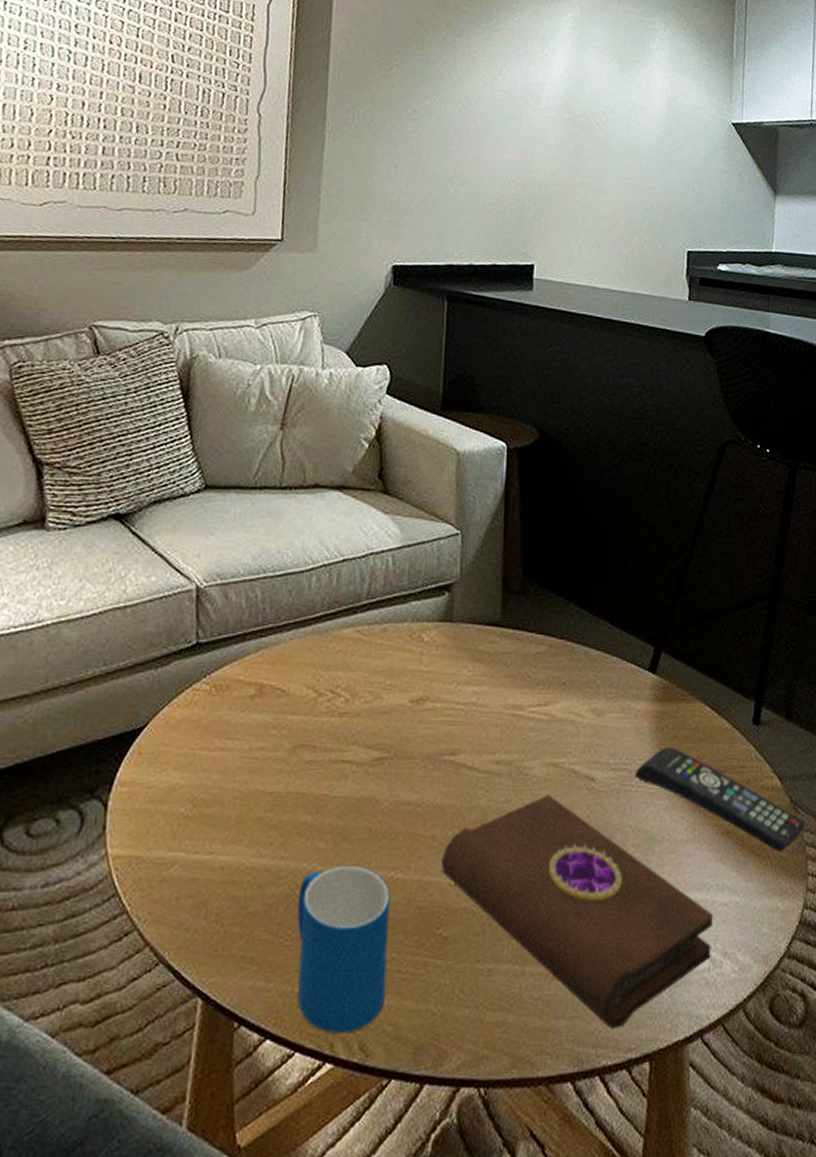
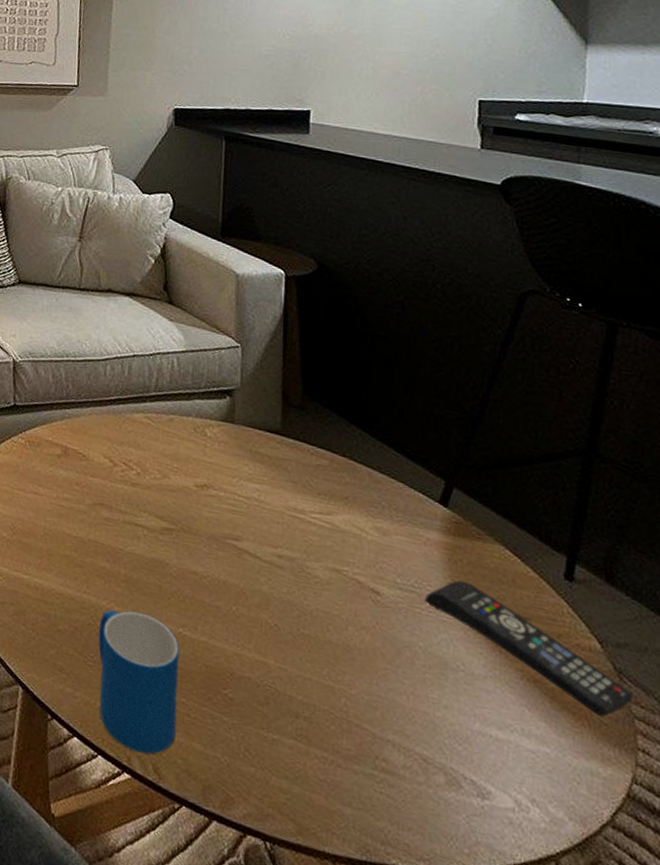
book: present [441,794,714,1030] -> none [226,596,519,834]

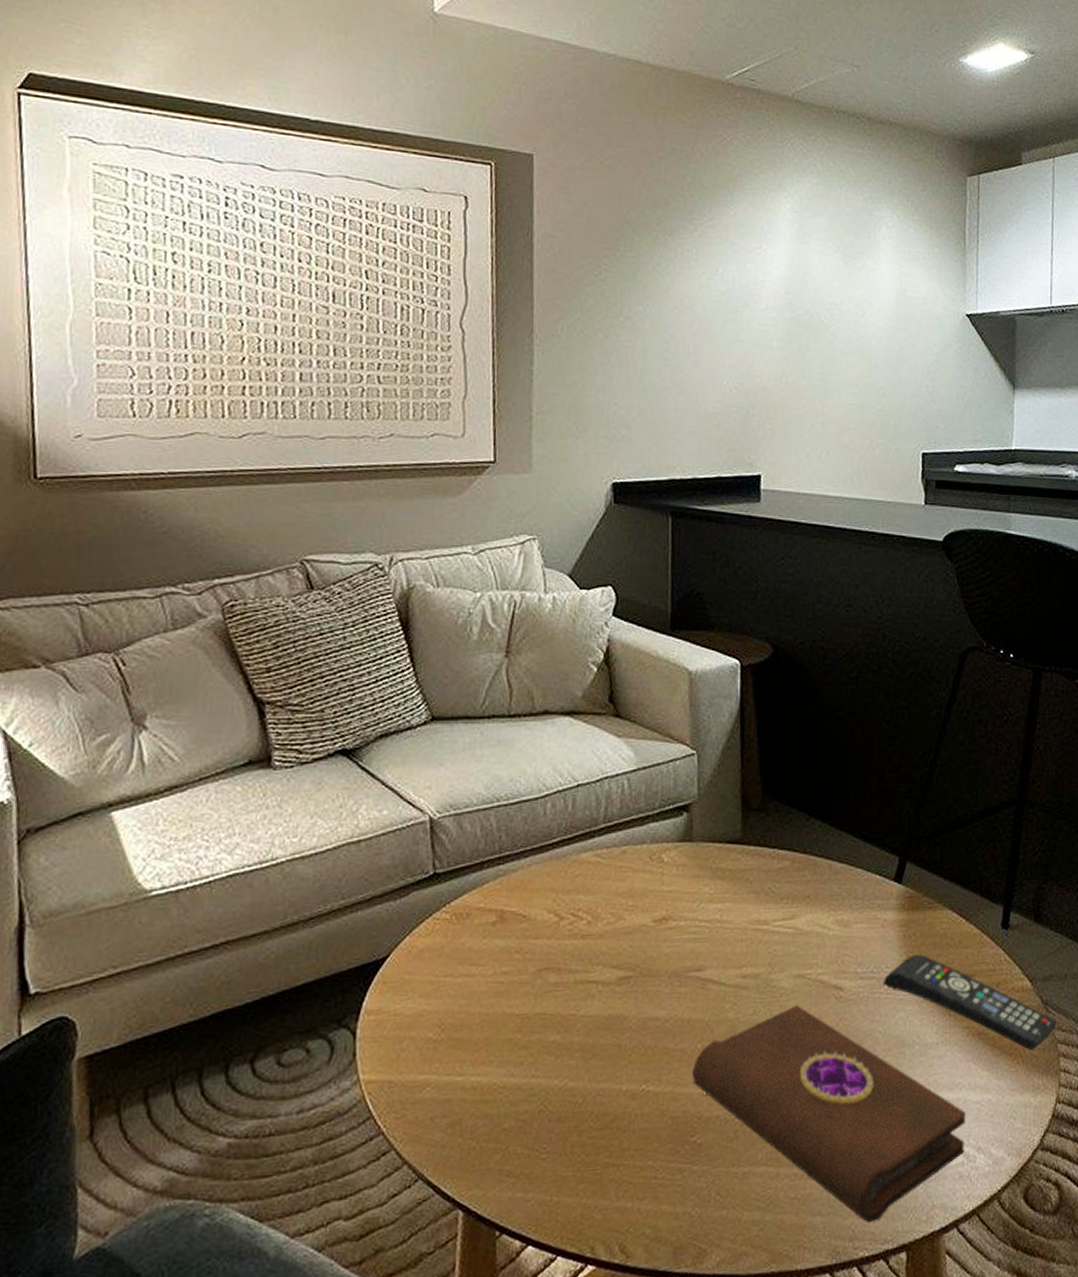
mug: present [98,610,180,754] -> none [550,1080,644,1238]
book: none [226,596,519,834] -> present [692,1005,967,1224]

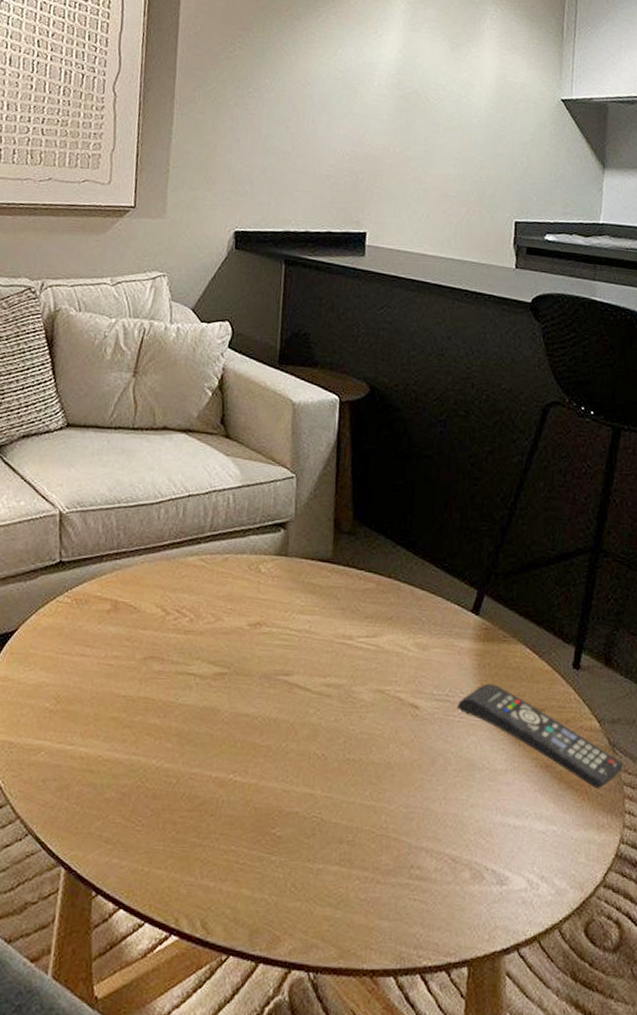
book: present [692,1005,967,1224] -> none [276,717,532,935]

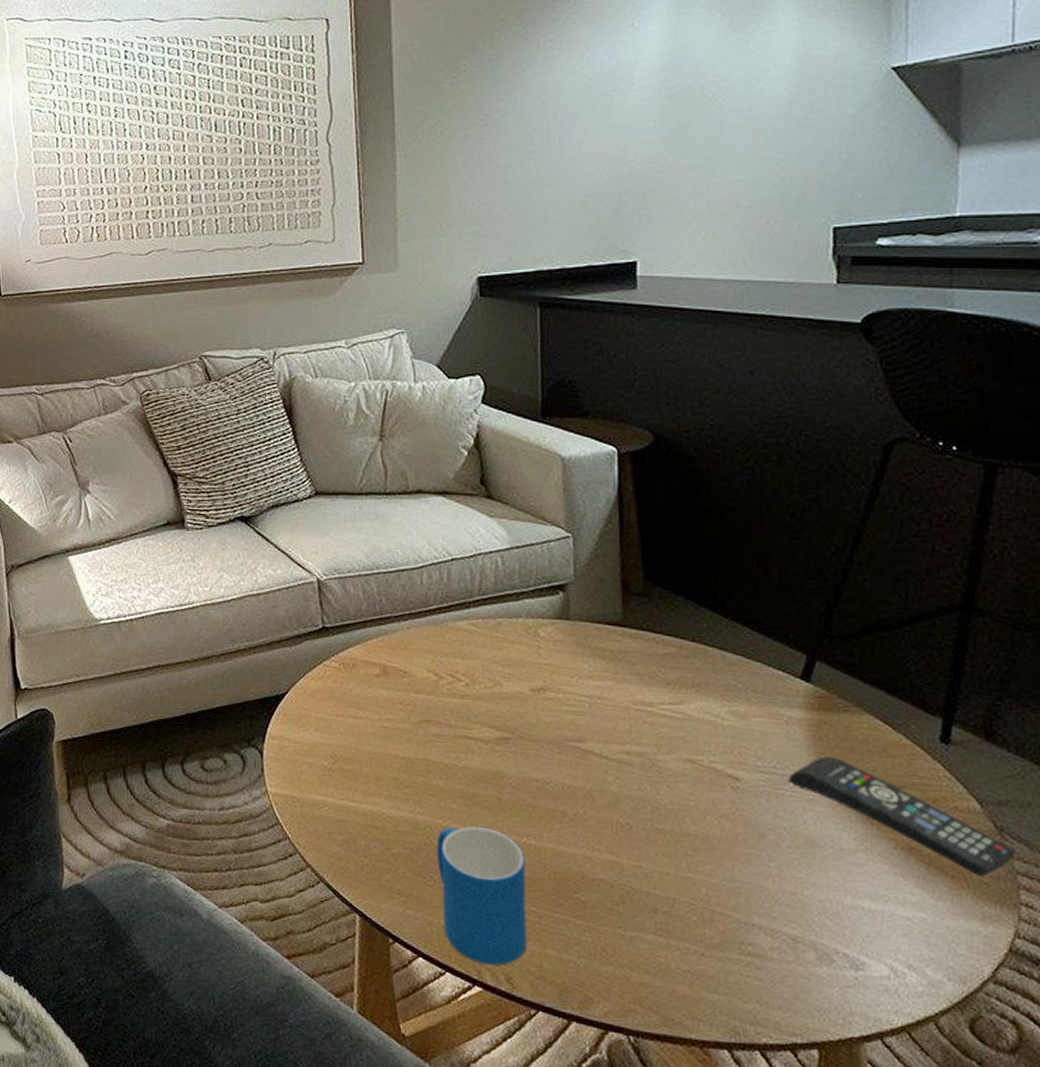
mug: none [147,765,230,912] -> present [436,826,527,966]

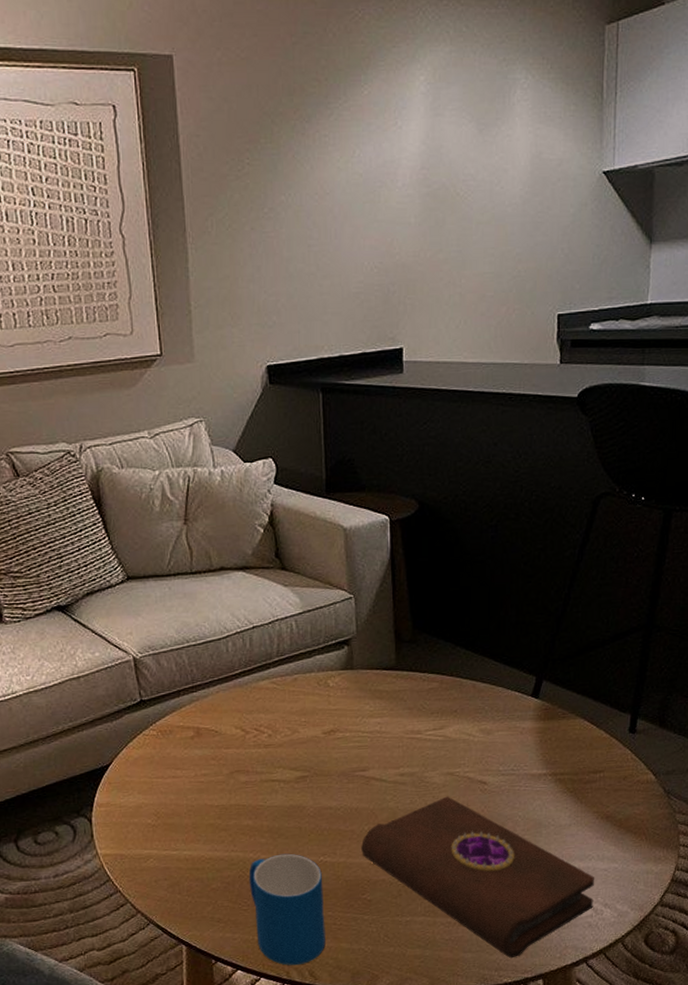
book: none [575,788,894,1013] -> present [361,796,595,959]
remote control: present [789,756,1016,876] -> none [523,755,678,829]

